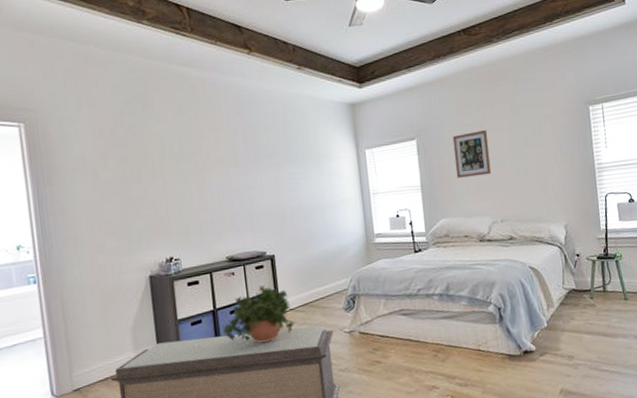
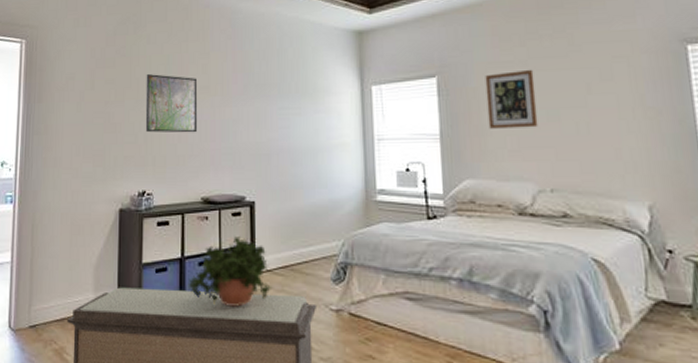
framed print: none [160,150,216,205] -> present [145,74,198,133]

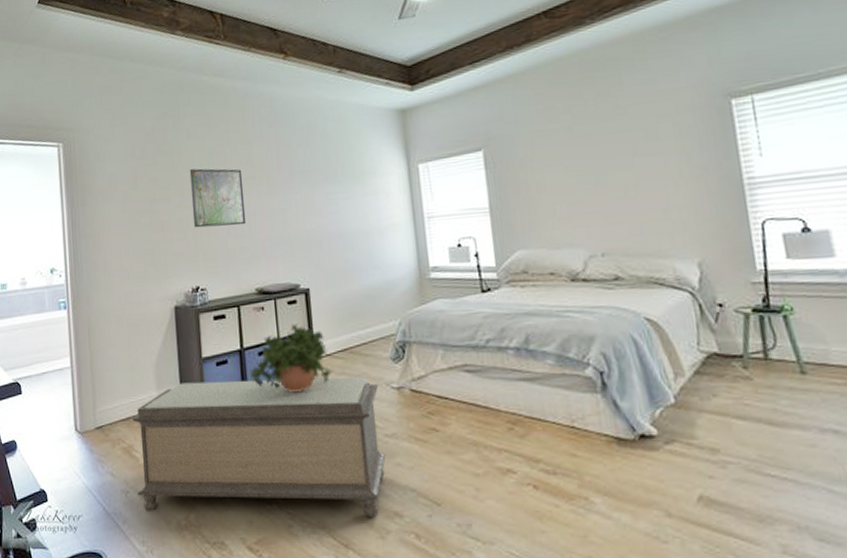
wall art: present [485,69,538,129] -> none [531,135,587,198]

